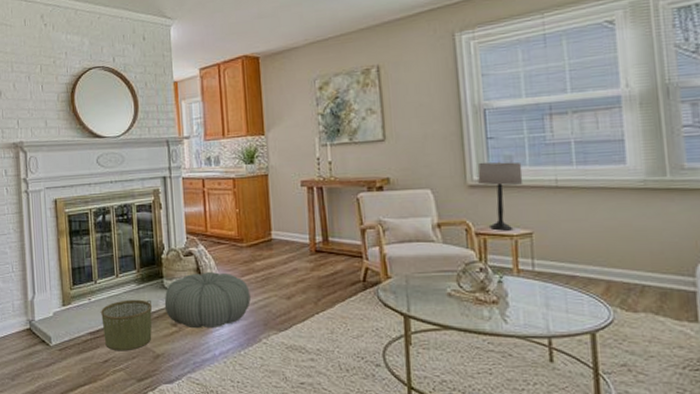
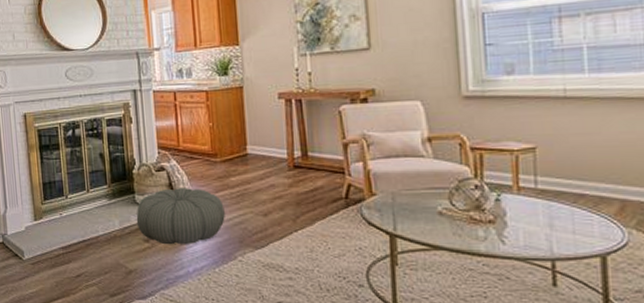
basket: present [100,299,153,351] -> none [71,215,124,267]
table lamp: present [477,161,523,231] -> none [474,69,526,145]

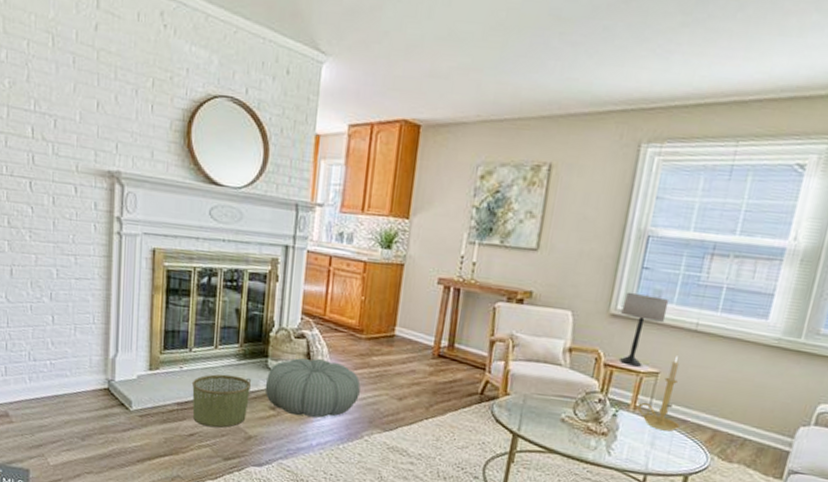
basket: none [71,215,124,267] -> present [191,374,252,428]
table lamp: none [474,69,526,145] -> present [618,292,670,367]
candle holder: none [521,127,578,209] -> present [637,356,680,432]

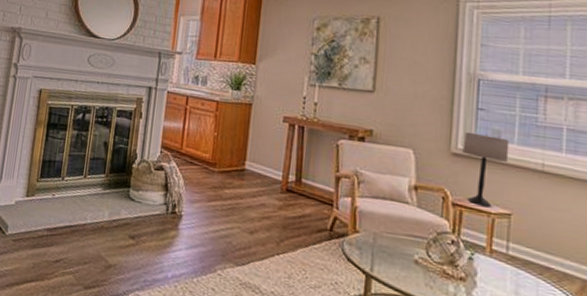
basket: present [191,374,252,428] -> none [60,202,114,255]
pouf: present [265,358,361,418] -> none [126,188,214,250]
candle holder: present [637,356,680,432] -> none [493,197,543,280]

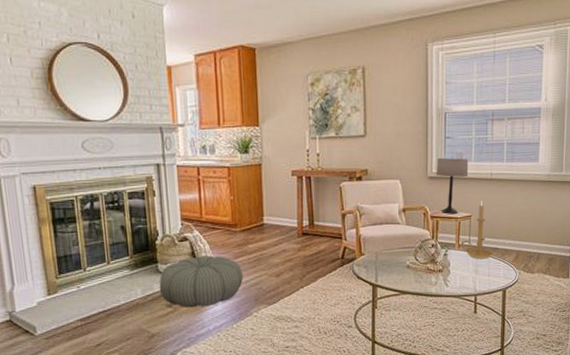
pouf: none [126,188,214,250] -> present [159,255,243,308]
candle holder: none [493,197,543,280] -> present [460,200,493,259]

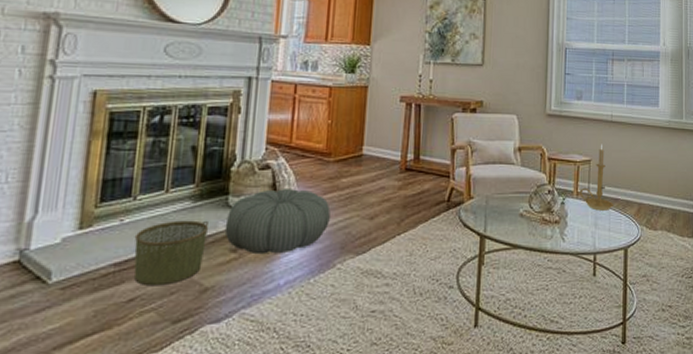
basket: none [90,284,147,335] -> present [133,220,209,286]
table lamp: present [436,157,469,214] -> none [555,94,589,157]

